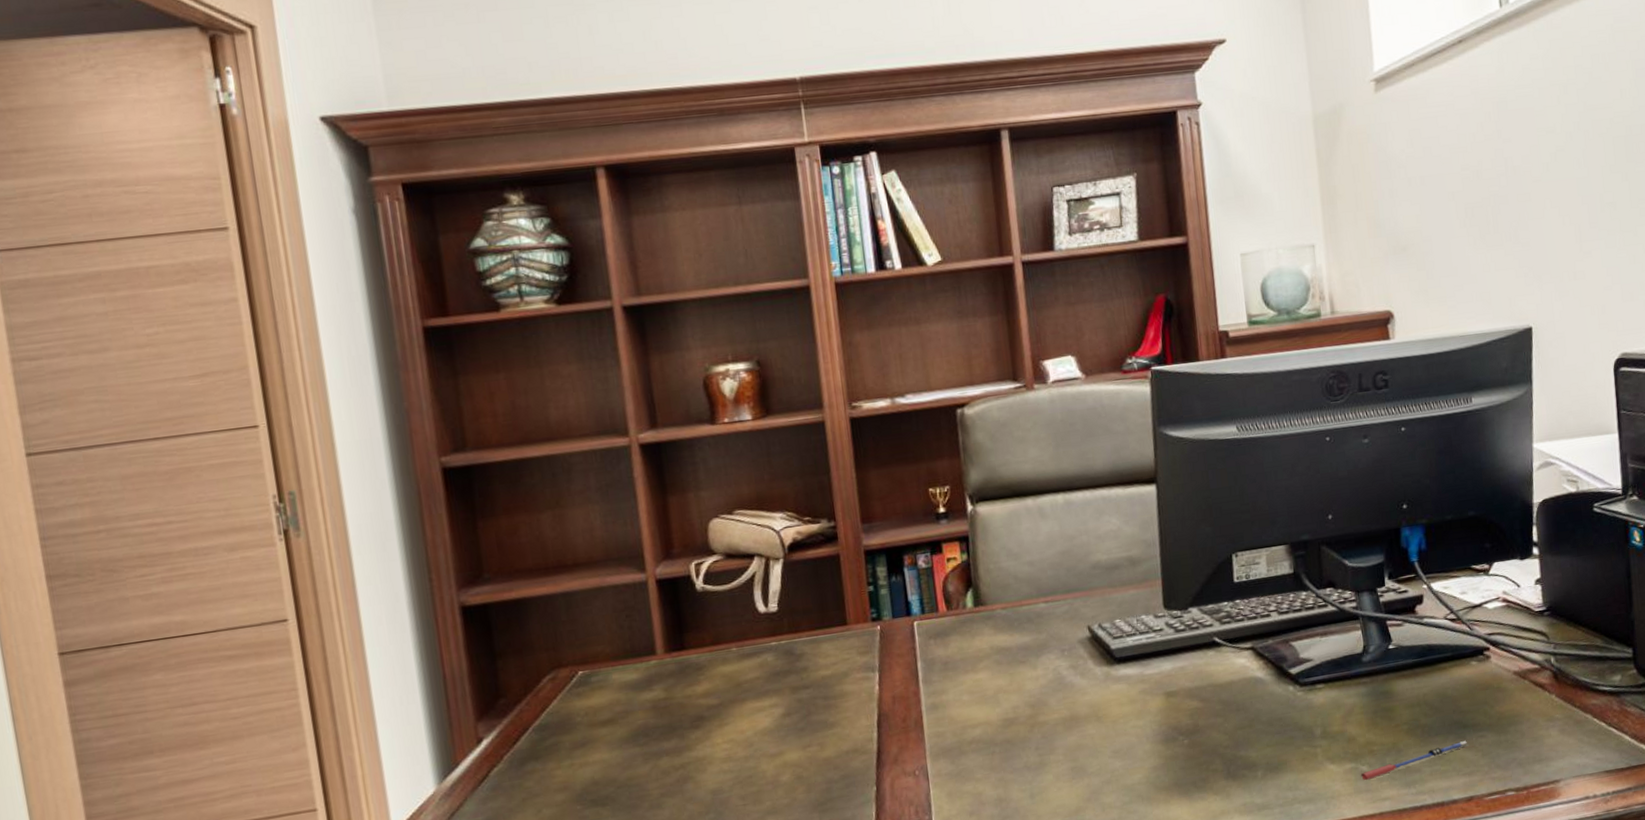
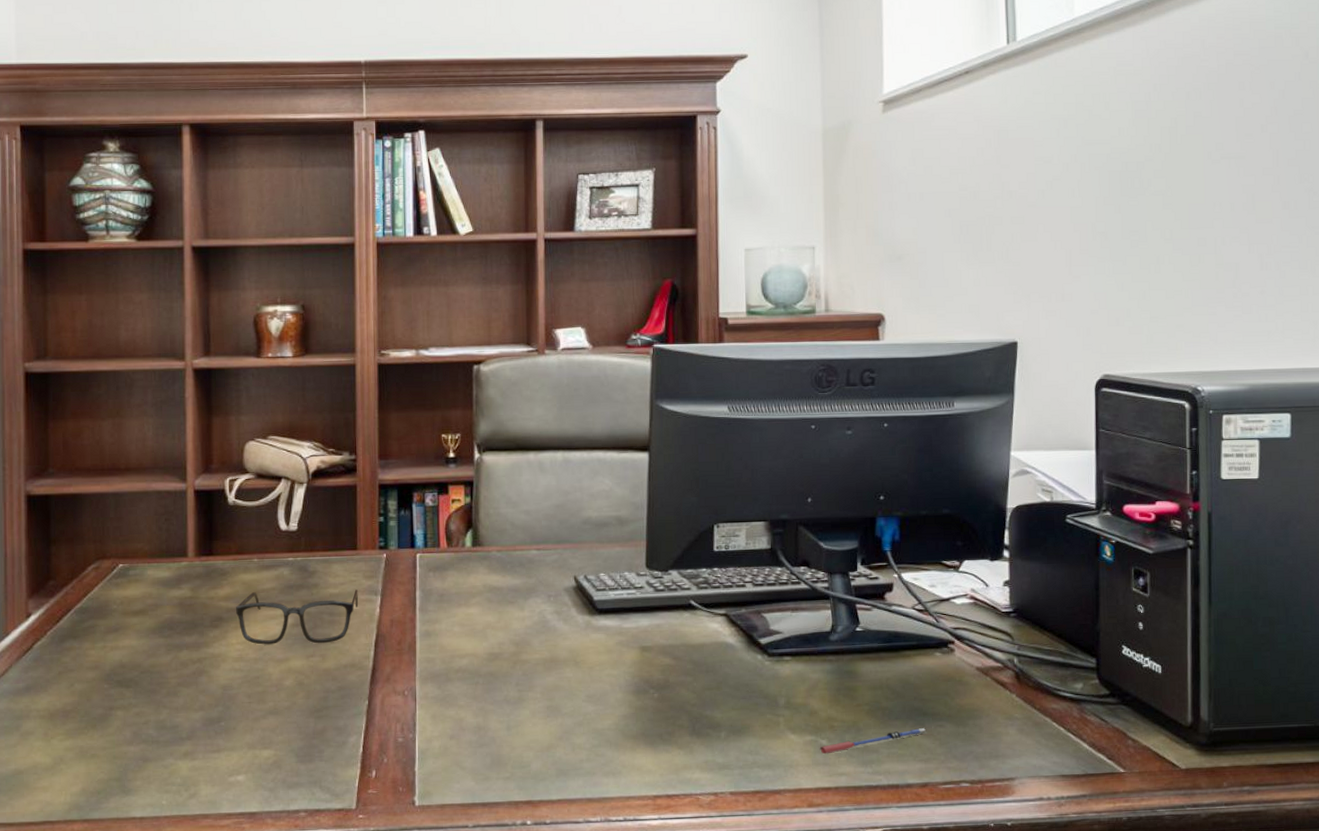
eyeglasses: none [717,668,855,741] -> present [236,590,359,645]

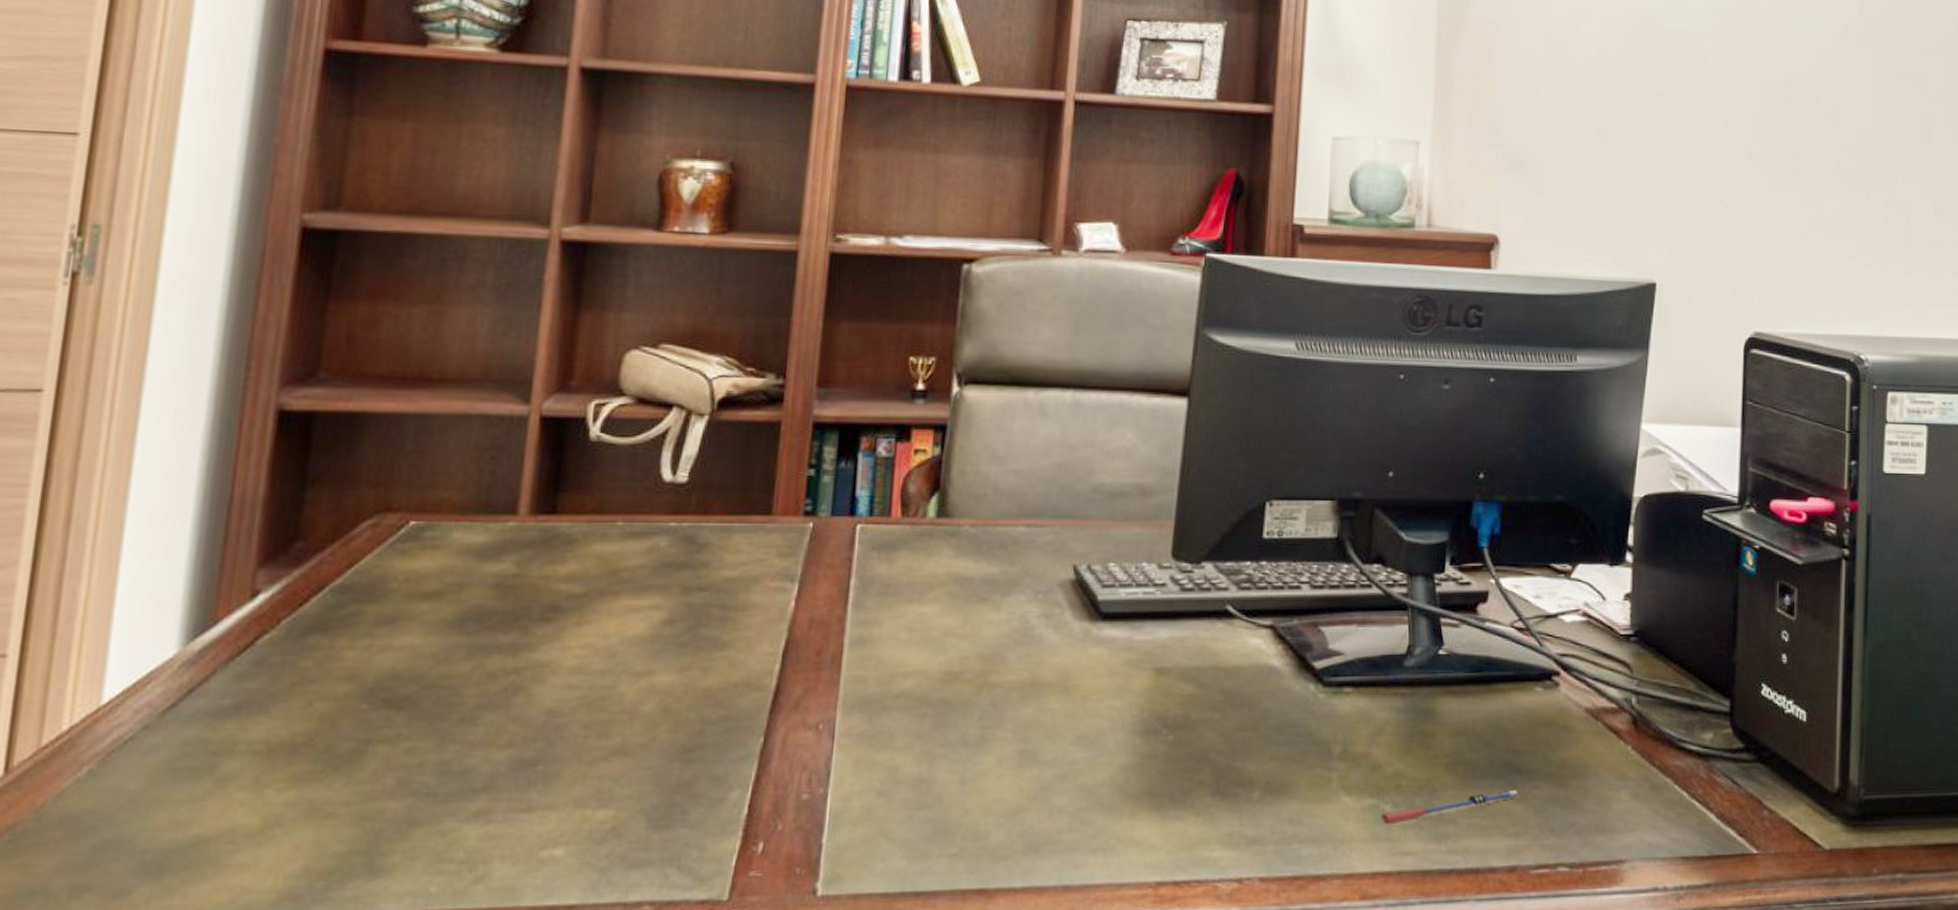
eyeglasses: present [236,590,359,645] -> none [581,571,768,651]

